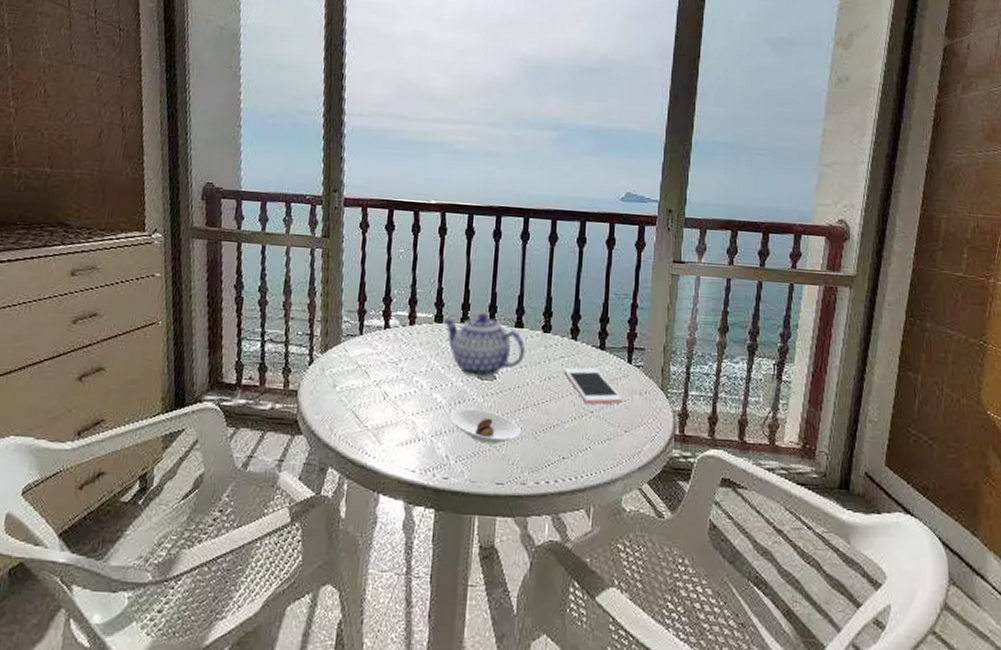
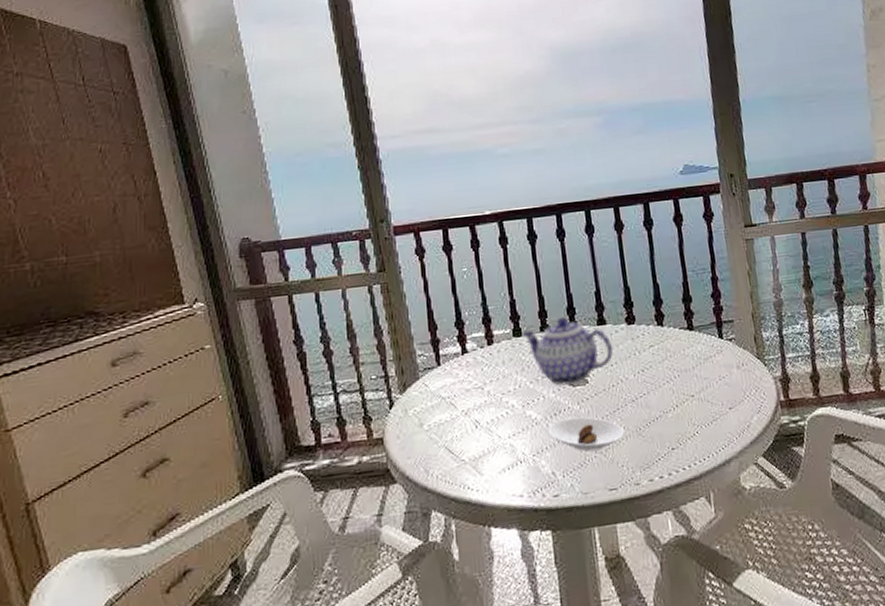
cell phone: present [564,367,623,405] -> none [656,350,722,388]

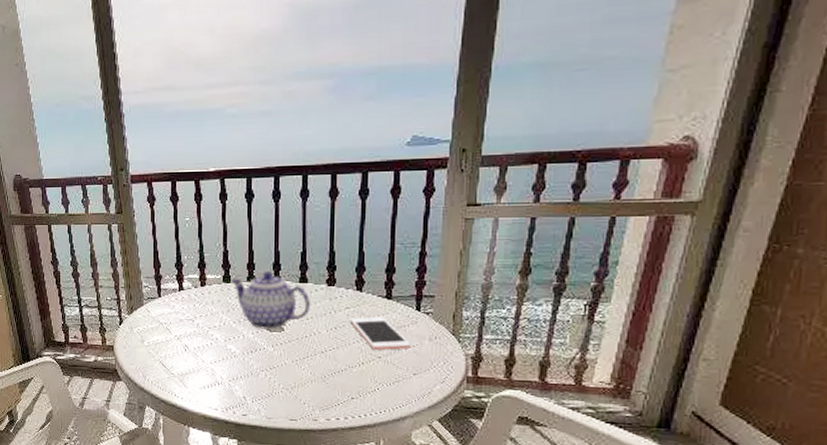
saucer: present [548,416,624,452] -> none [245,357,310,387]
cell phone: none [656,350,722,388] -> present [350,316,412,350]

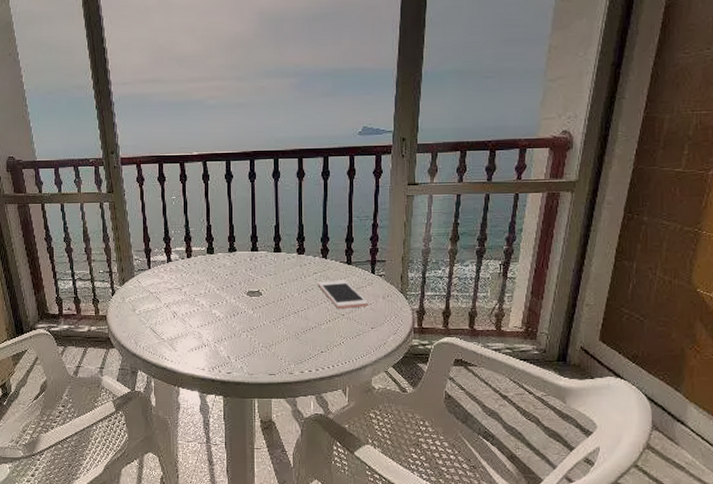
teapot: present [231,270,310,330] -> none [214,242,284,295]

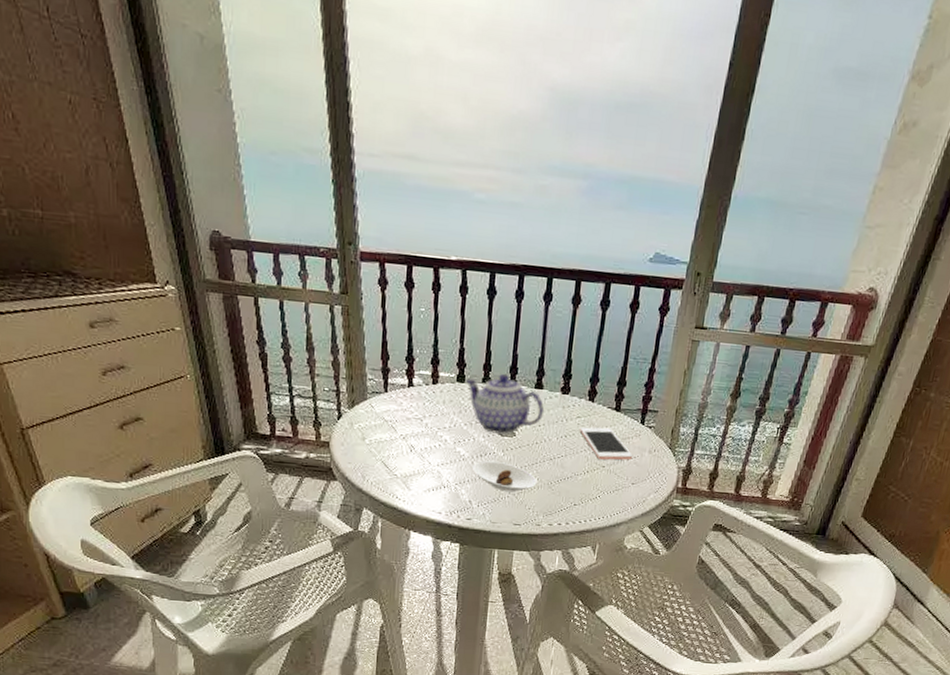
teapot: none [214,242,284,295] -> present [465,373,544,434]
saucer: none [228,319,285,346] -> present [473,461,537,493]

